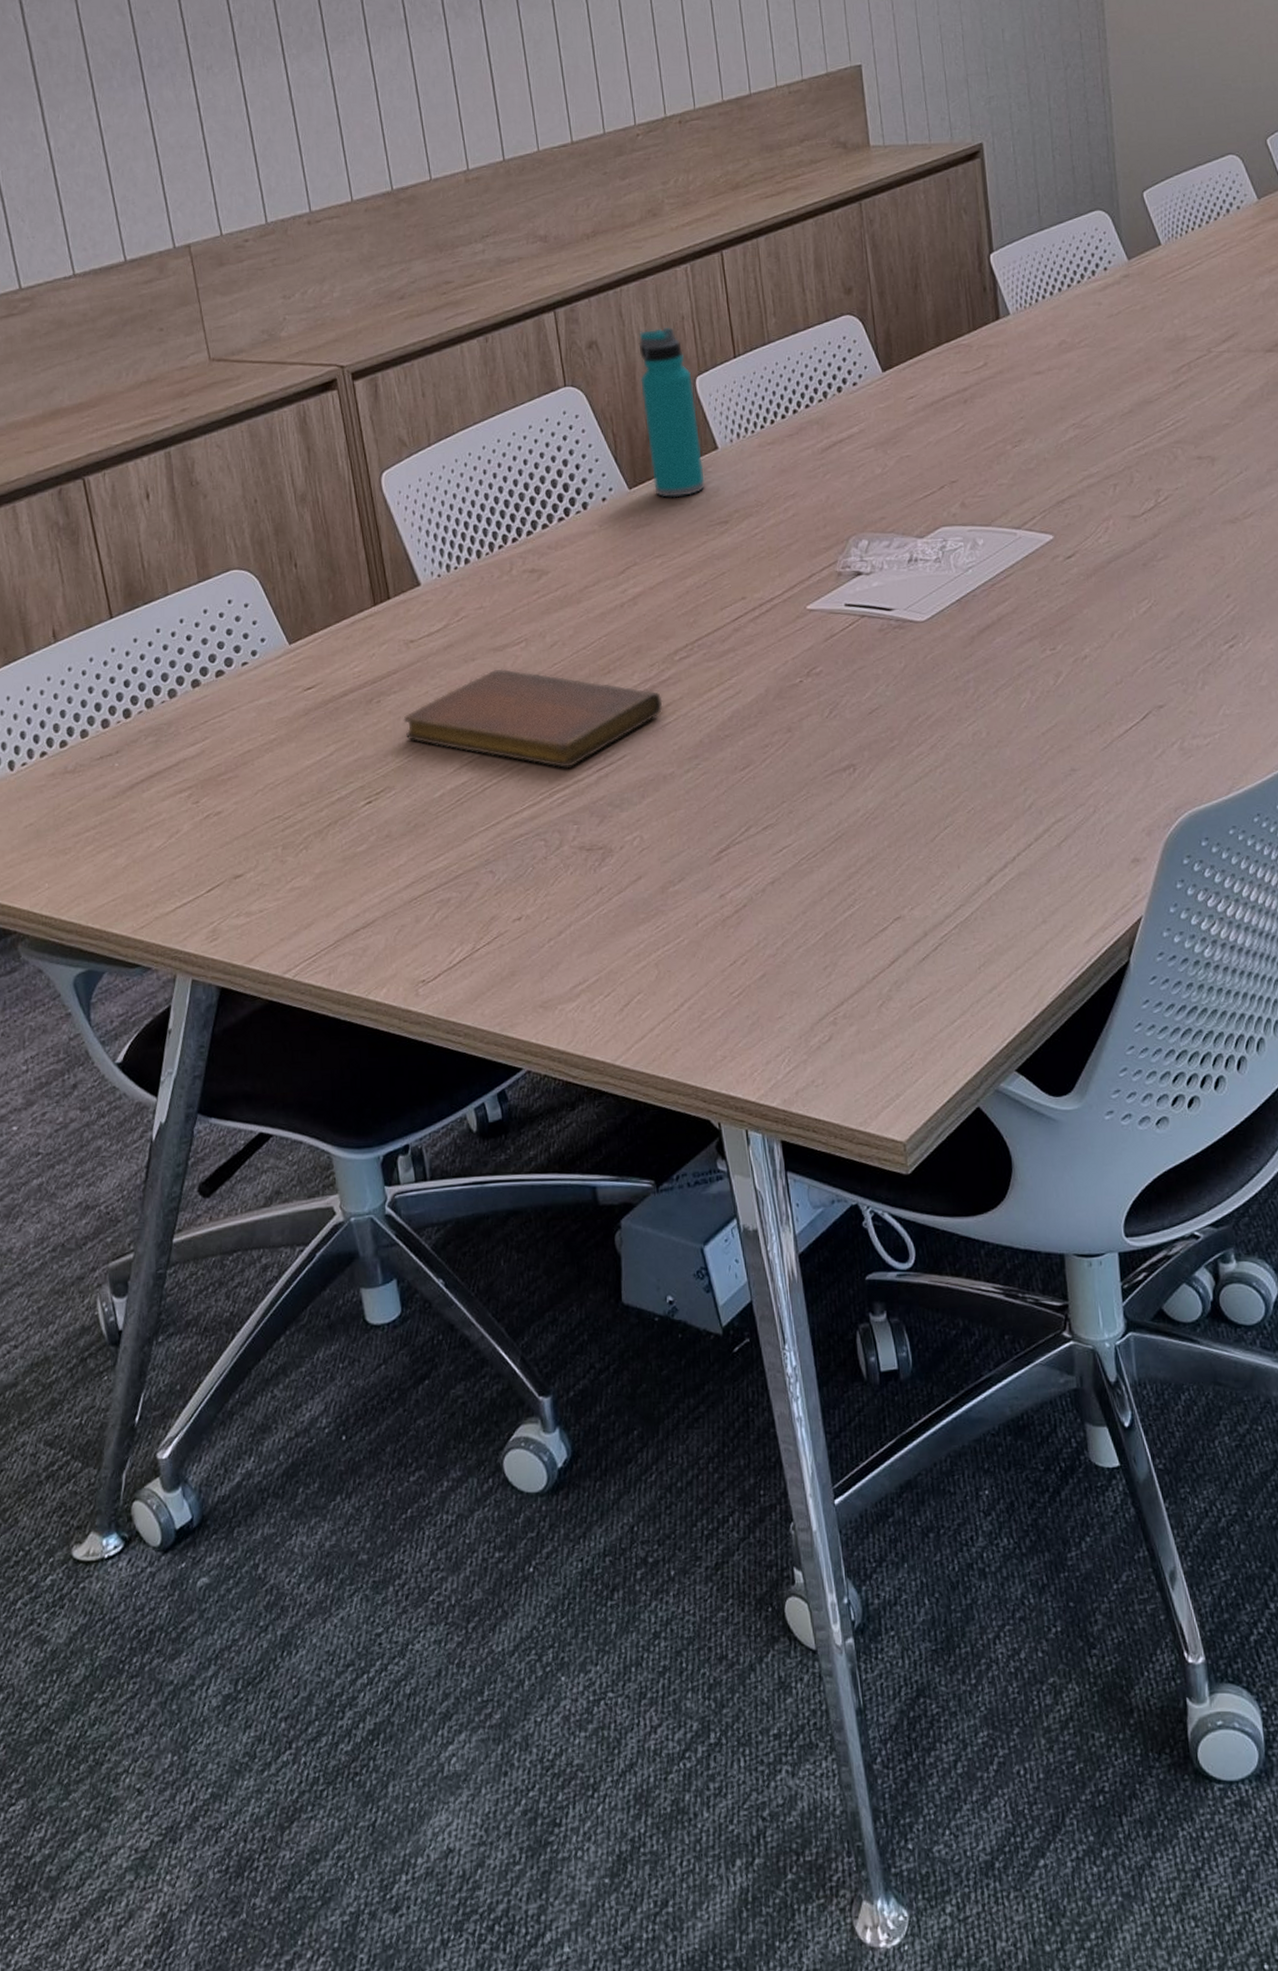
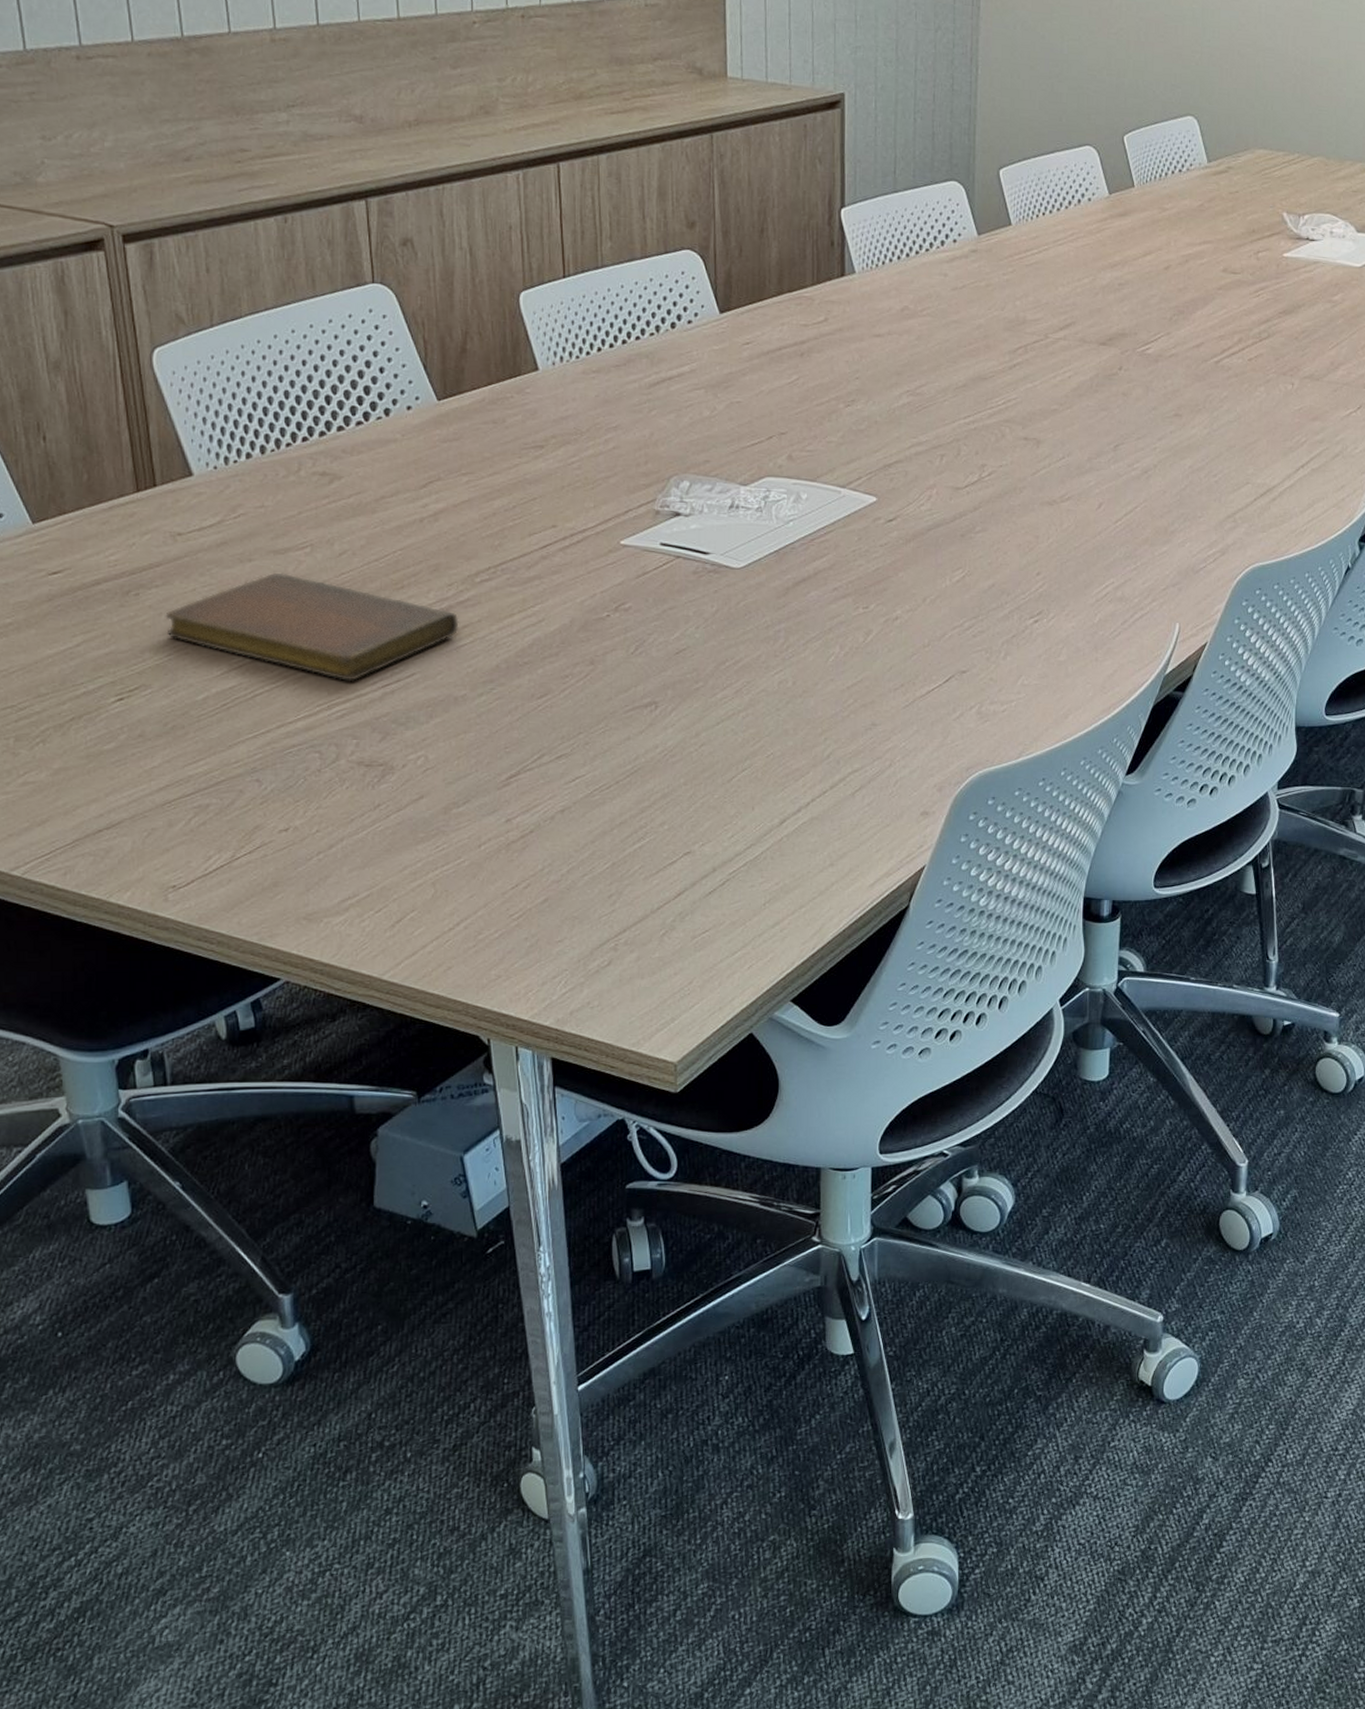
water bottle: present [638,326,705,498] -> none [459,234,522,415]

